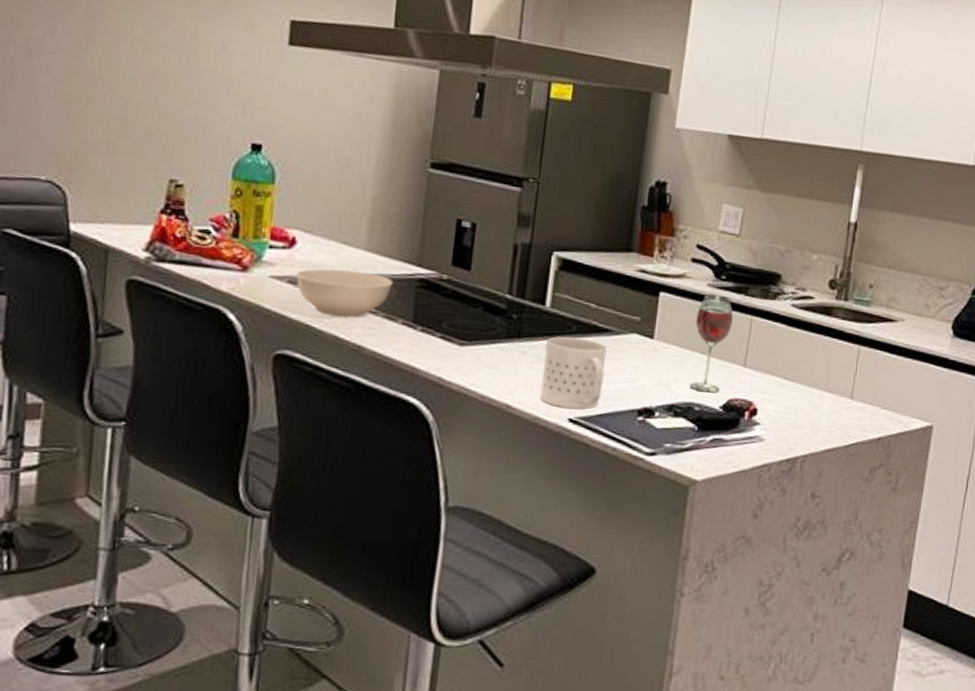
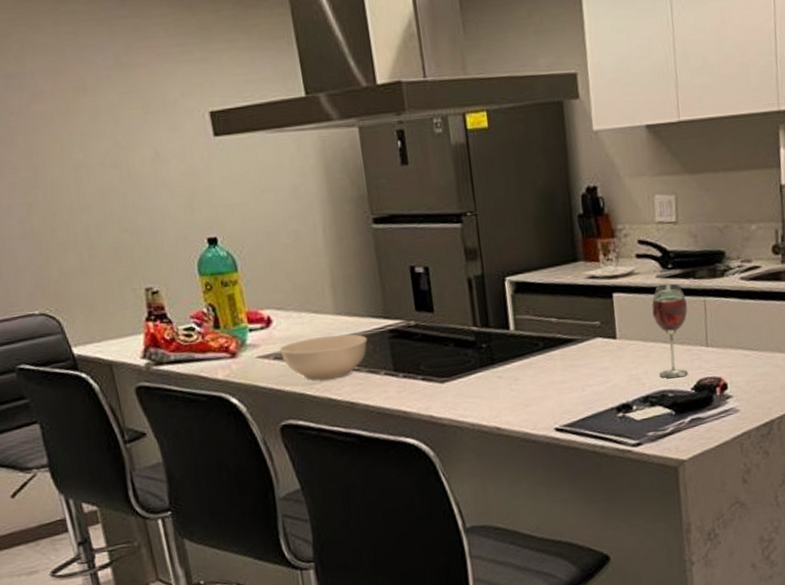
mug: present [539,336,607,409] -> none [518,352,580,420]

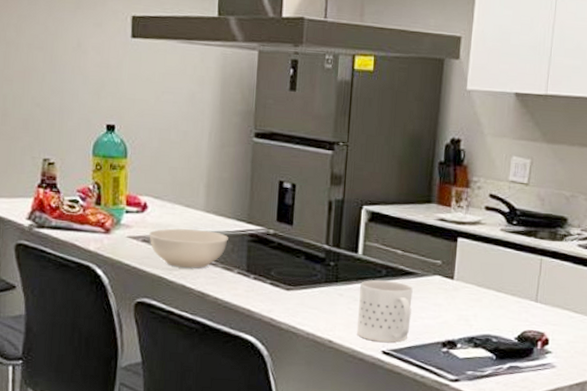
mug: none [518,352,580,420] -> present [356,279,413,343]
wineglass: present [652,283,688,379] -> none [487,238,525,326]

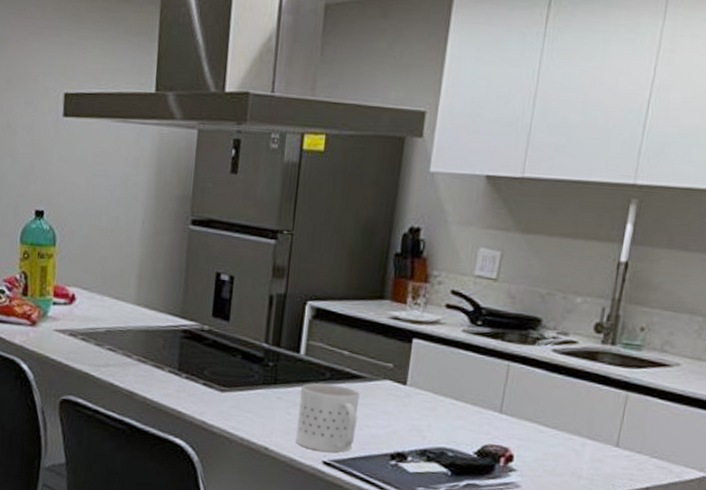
bowl: present [149,228,228,268] -> none [76,322,160,365]

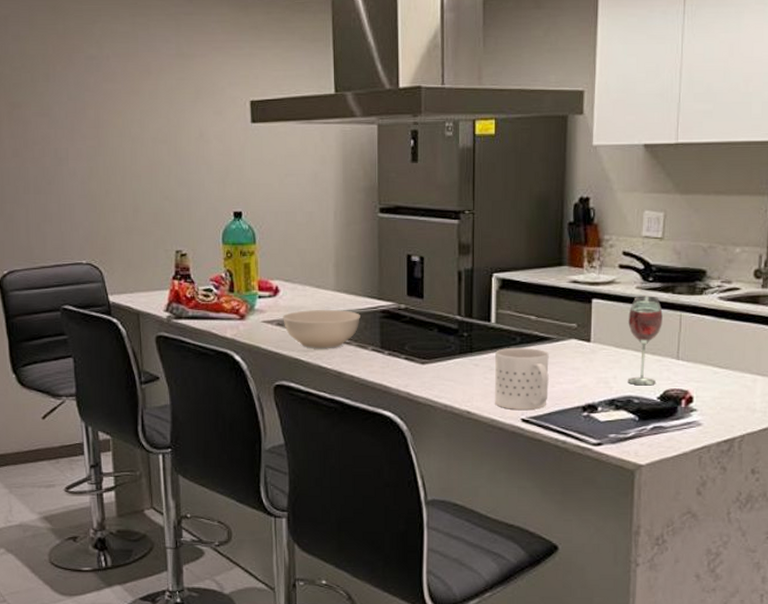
bowl: none [76,322,160,365] -> present [283,310,360,348]
wineglass: none [442,339,489,439] -> present [627,296,663,386]

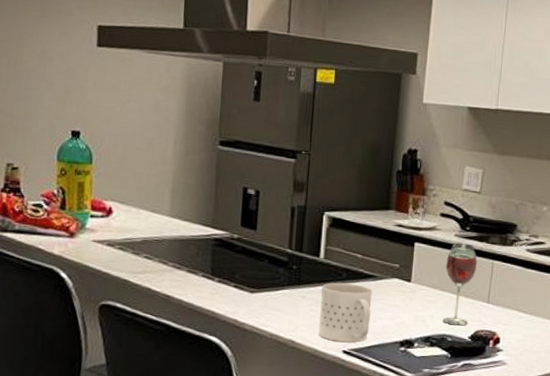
bowl: present [283,310,360,348] -> none [114,232,193,272]

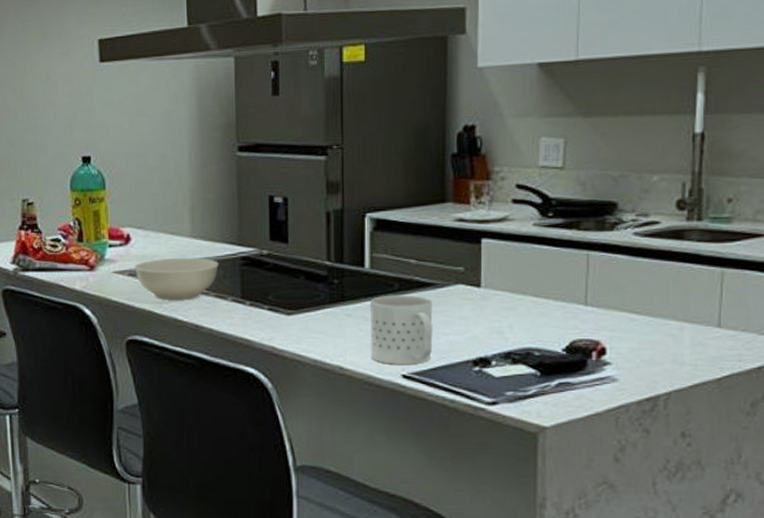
bowl: none [114,232,193,272] -> present [135,258,219,300]
wineglass: present [442,243,477,326] -> none [525,233,566,336]

